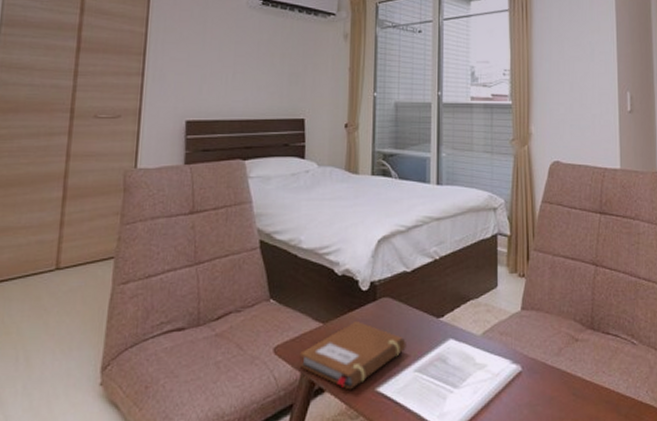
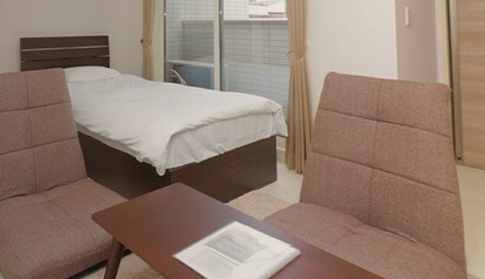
notebook: present [299,321,406,390] -> none [111,200,197,254]

